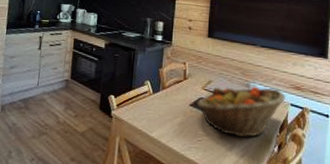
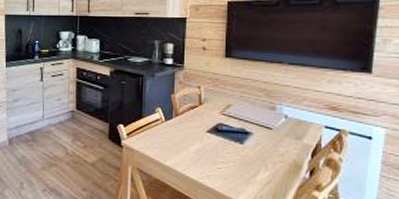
fruit basket: present [197,86,285,138] -> none [215,108,319,164]

